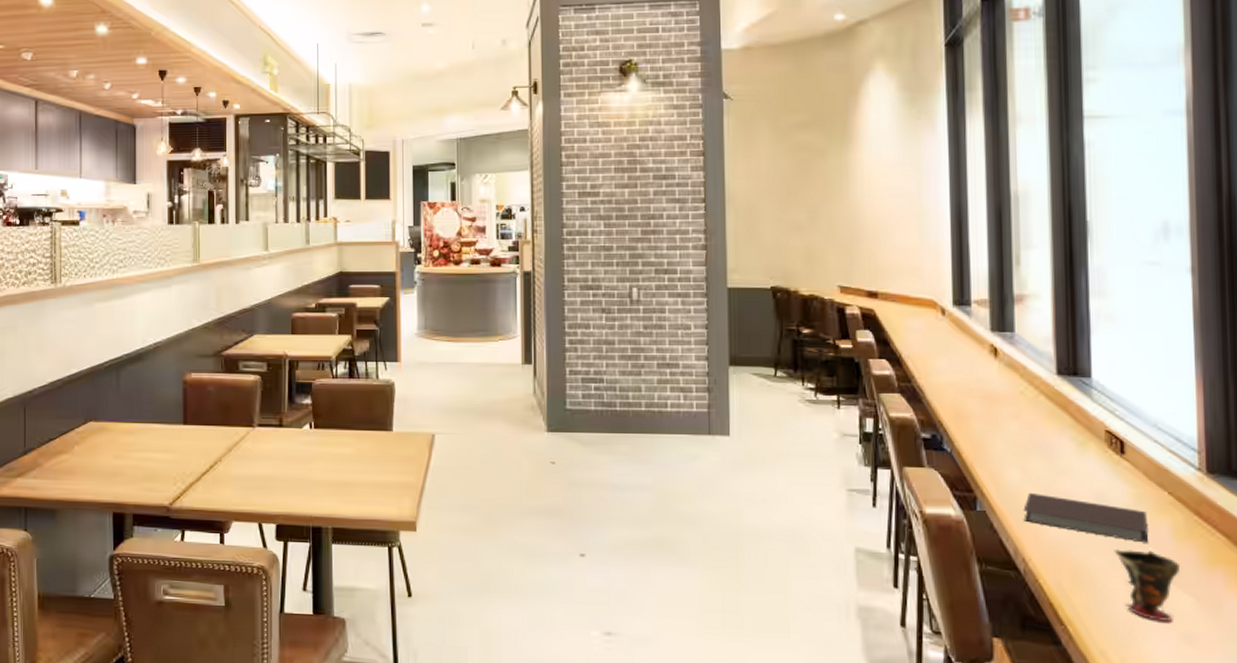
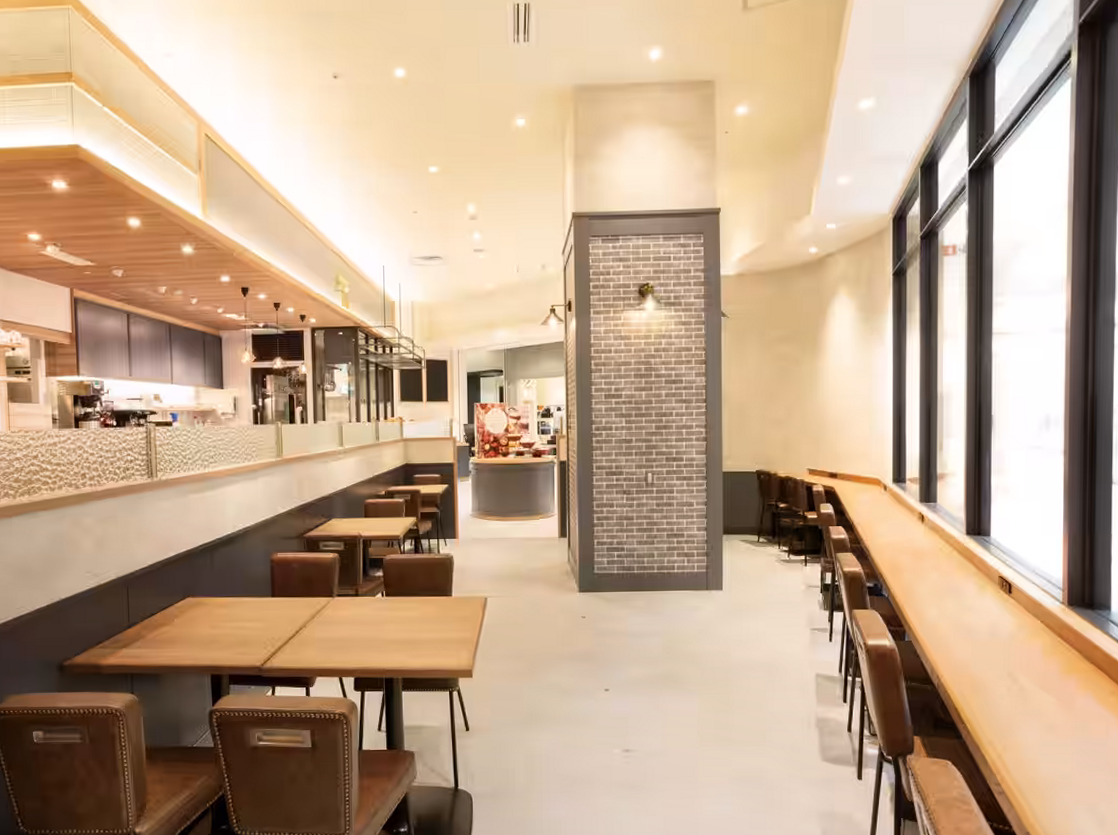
notebook: present [1023,492,1149,543] -> none [939,625,1026,660]
cup: present [1114,549,1180,622] -> none [1001,665,1046,717]

